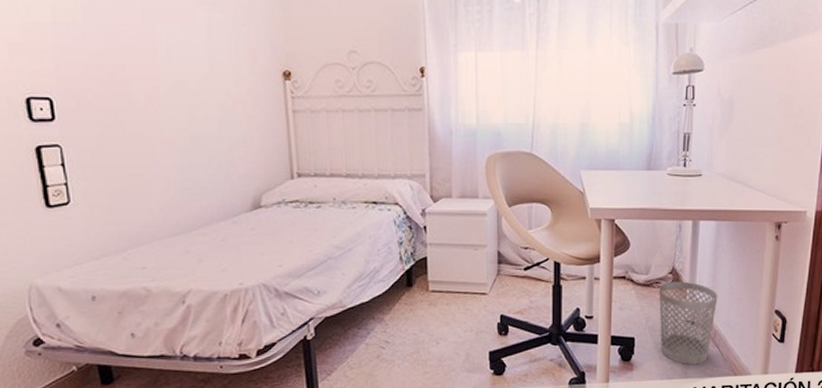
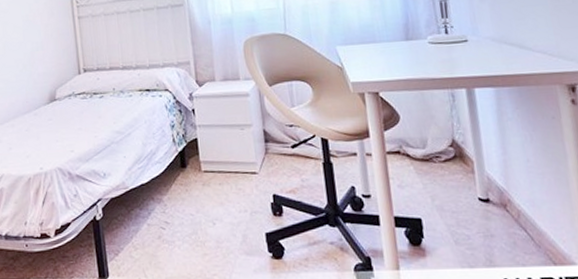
wastebasket: present [659,281,718,365] -> none [441,154,515,251]

